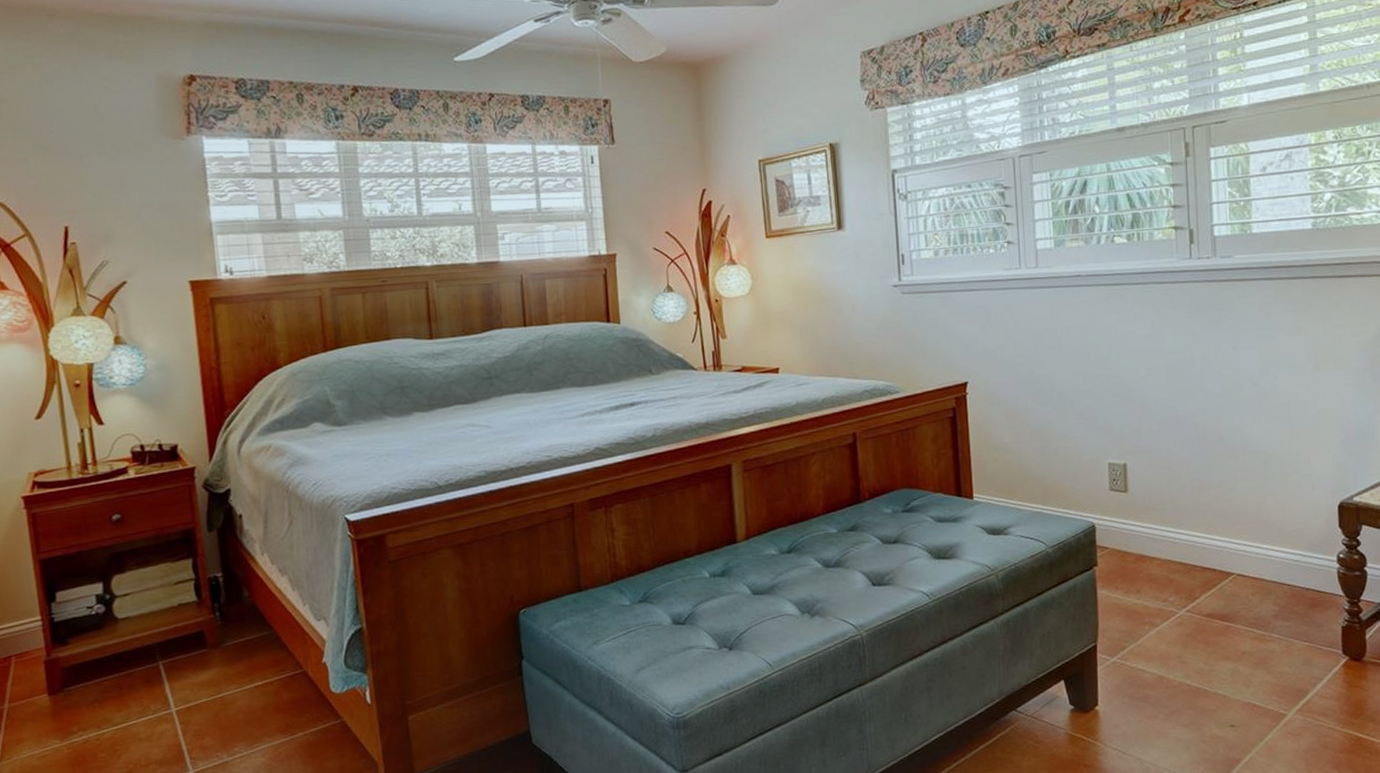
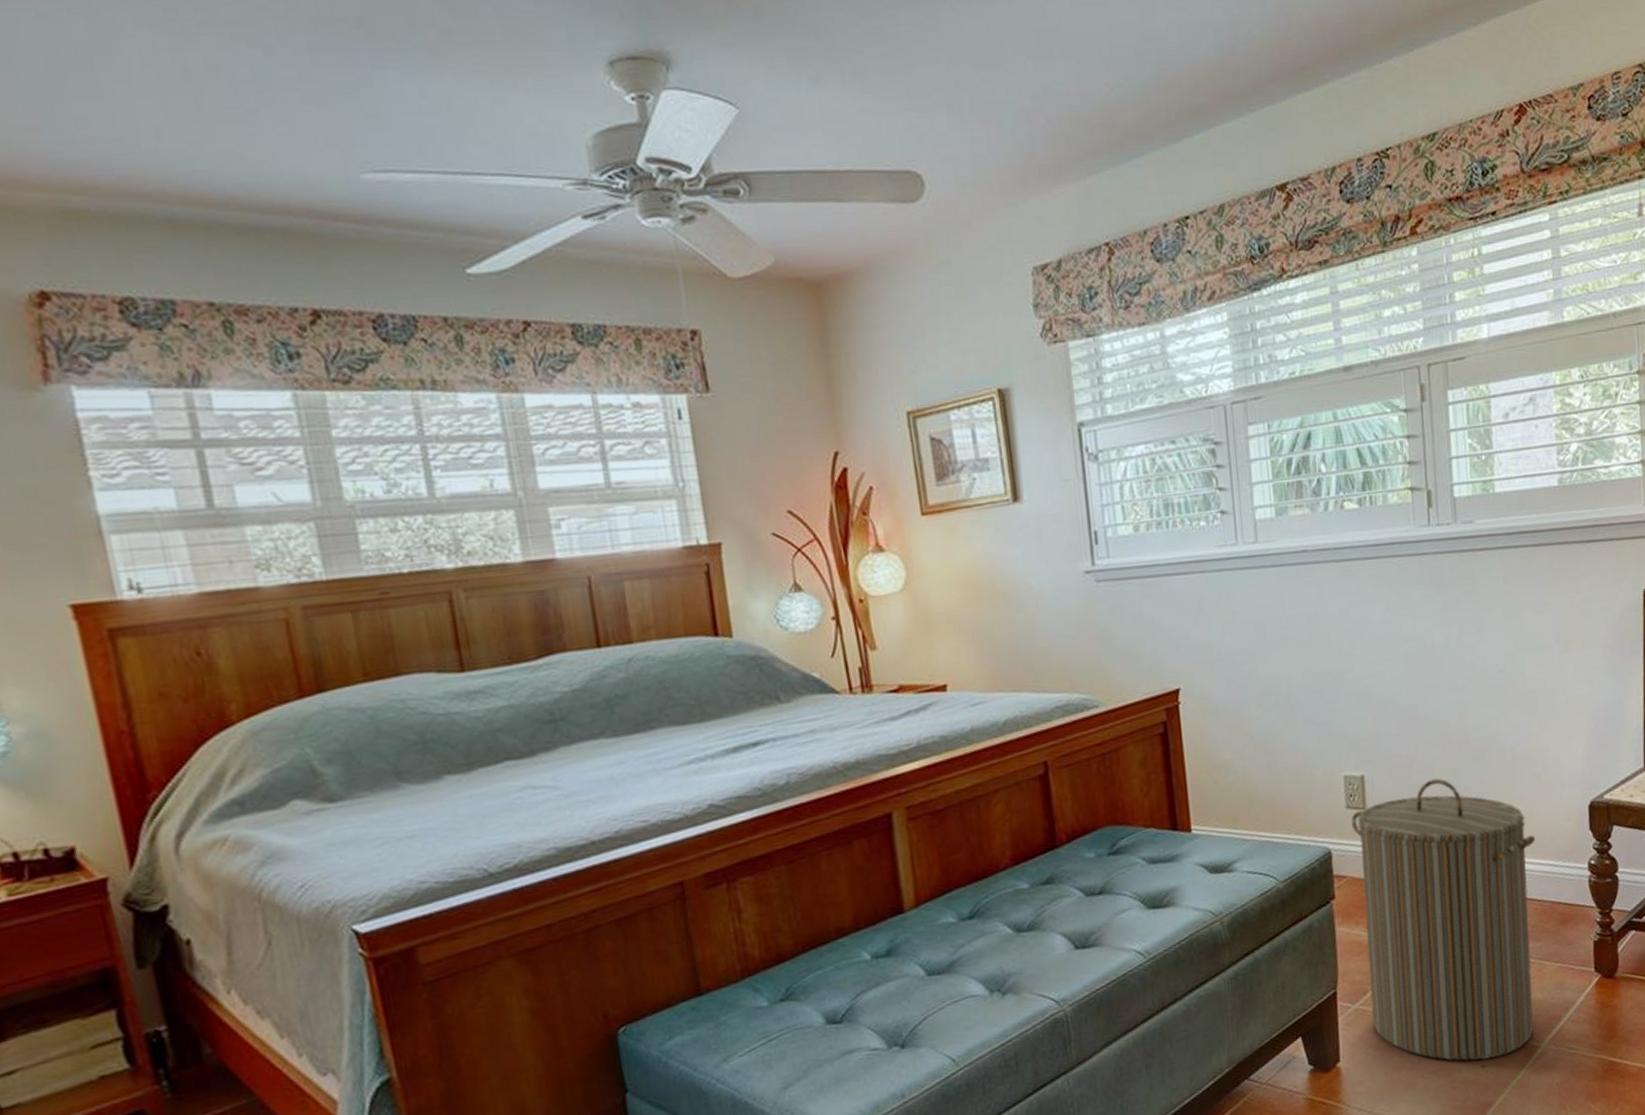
laundry hamper: none [1114,471,1285,721] -> present [1351,778,1535,1061]

